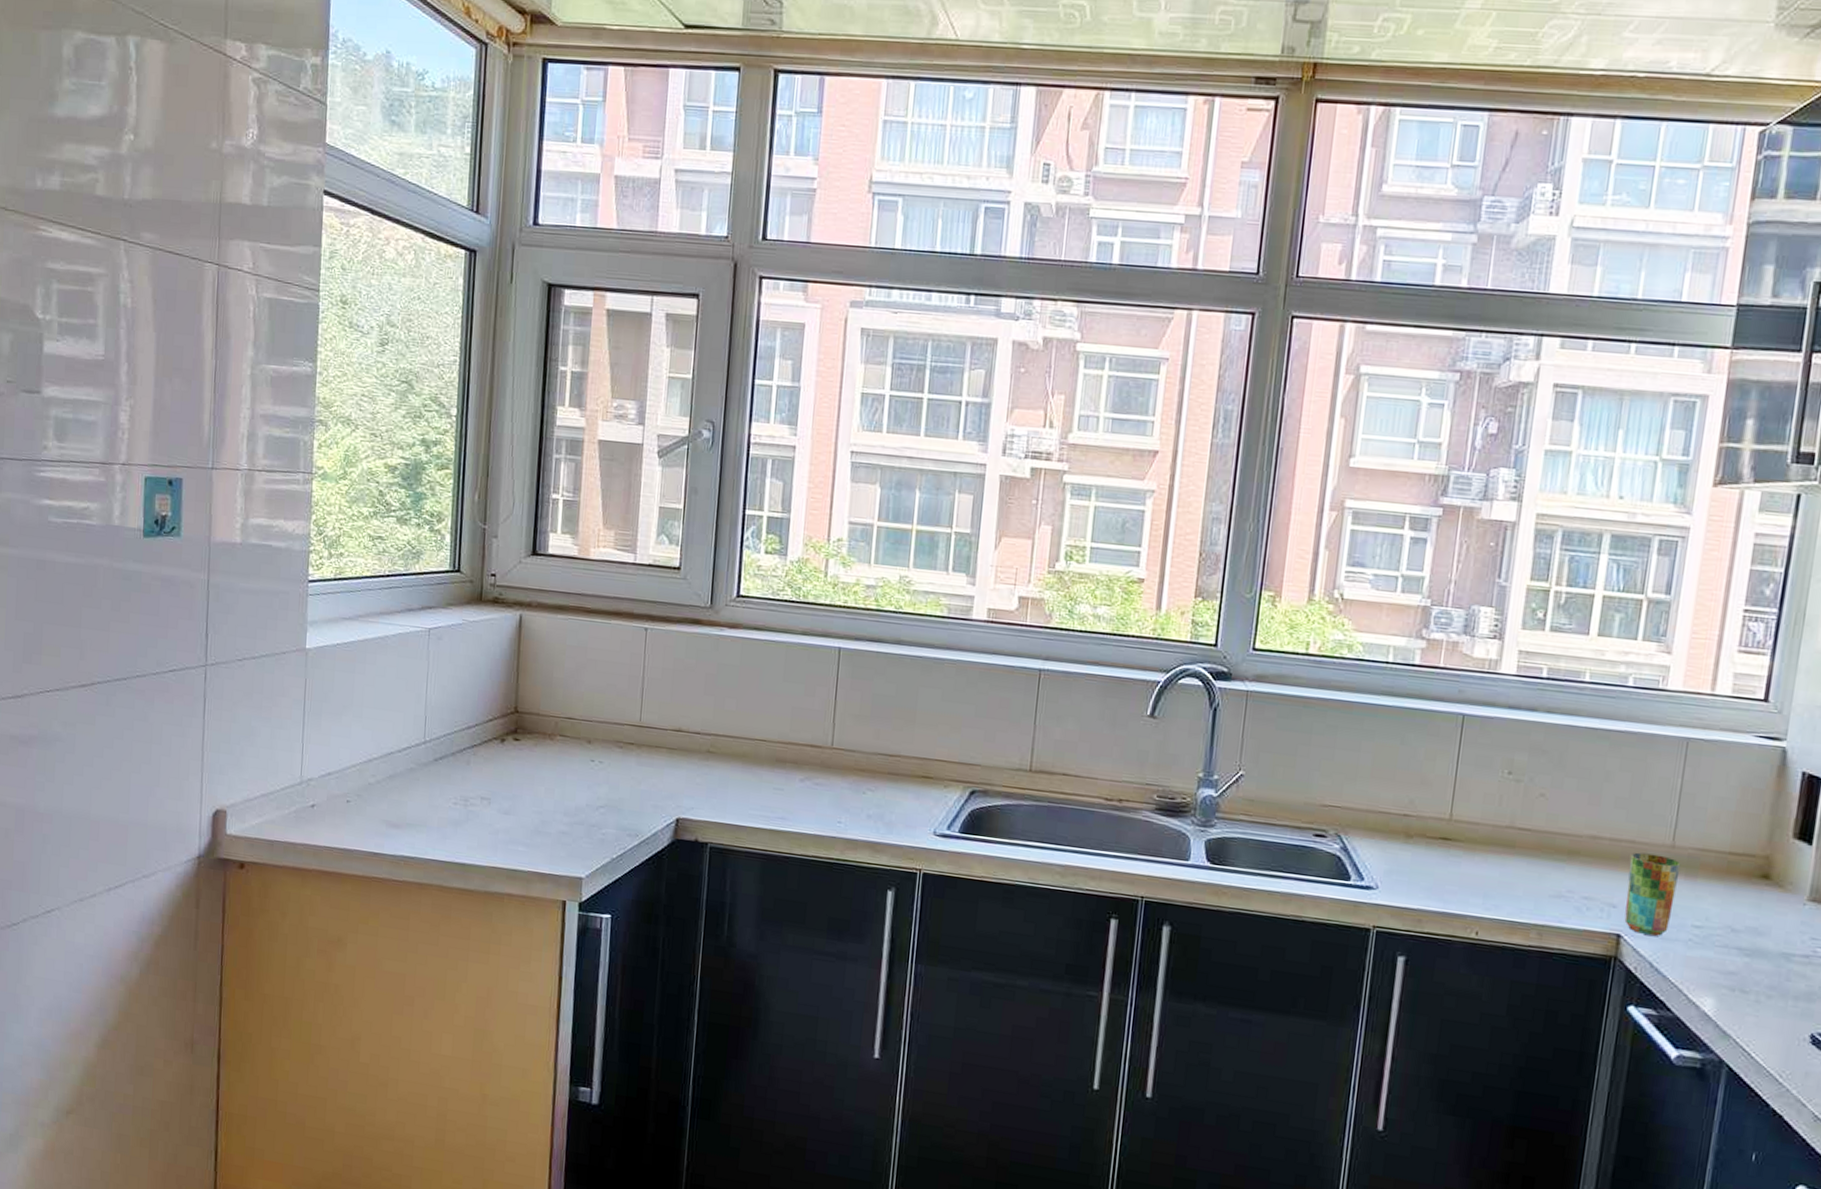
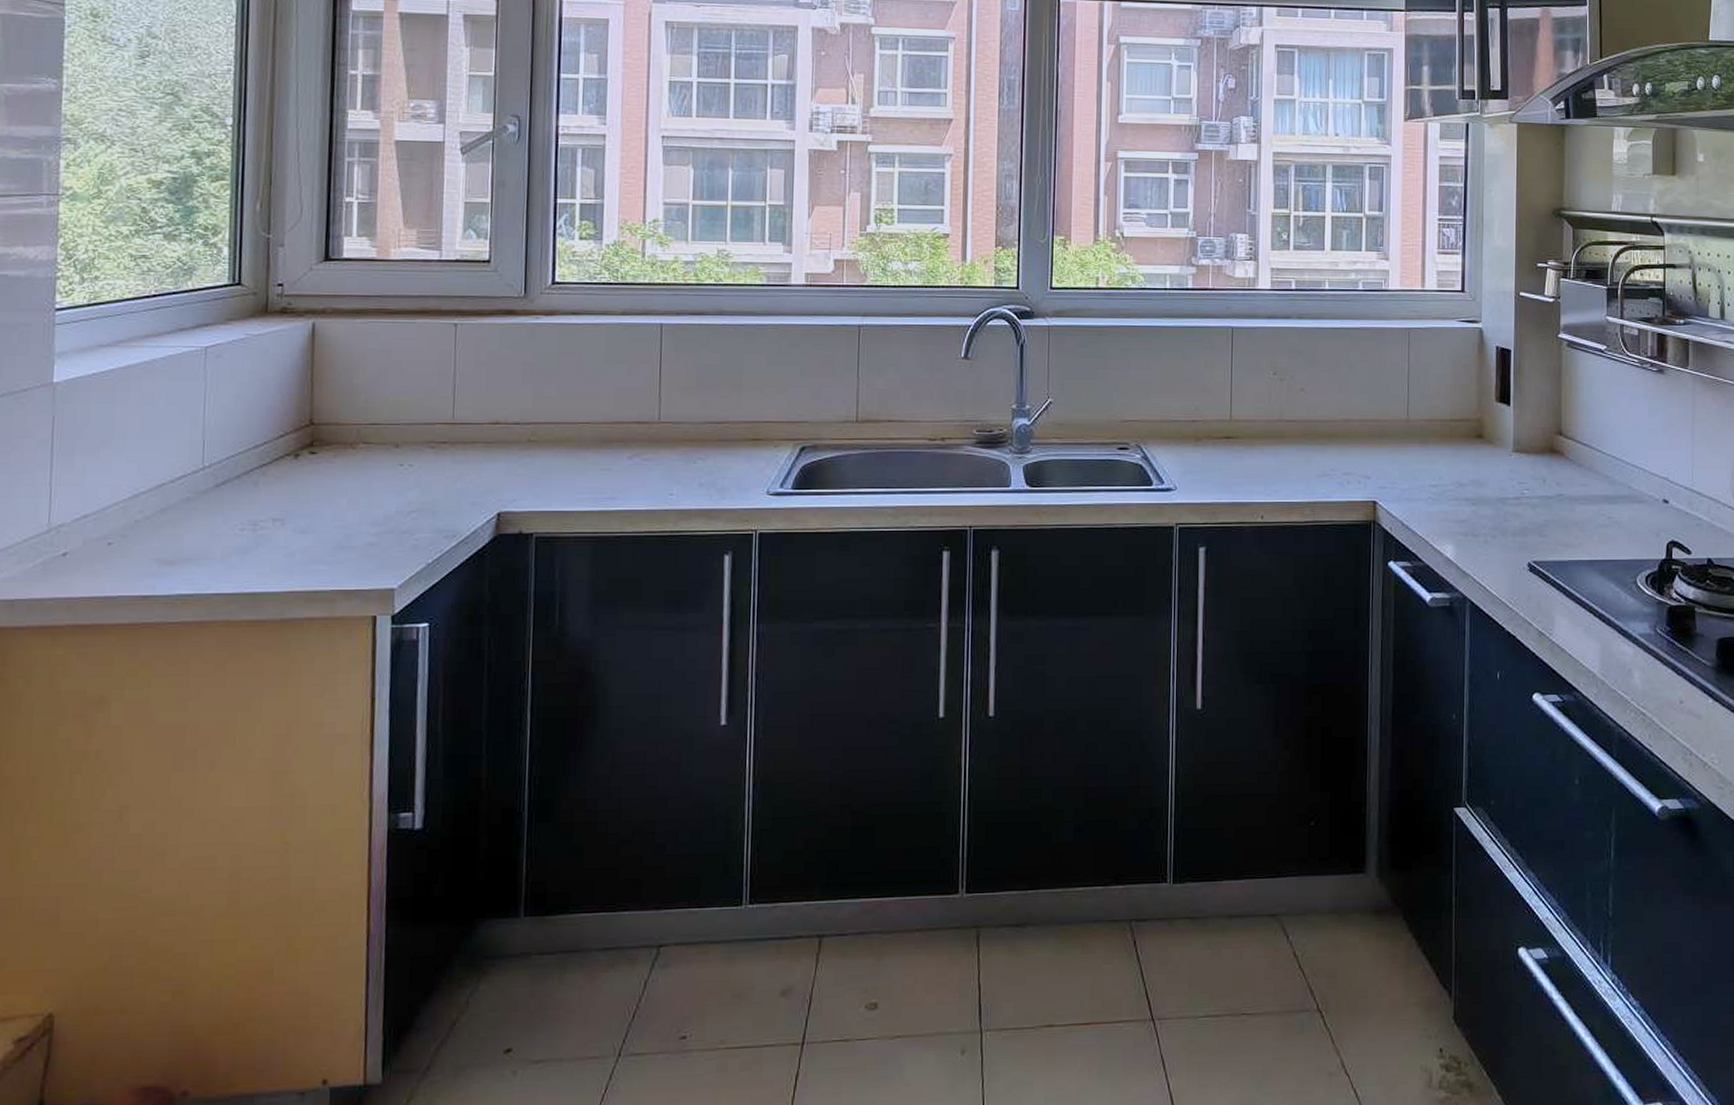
cup: present [1624,852,1681,936] -> none [1376,429,1416,498]

